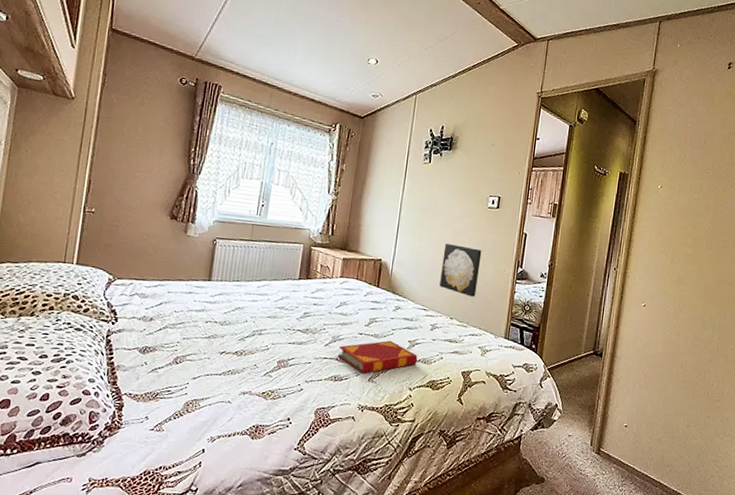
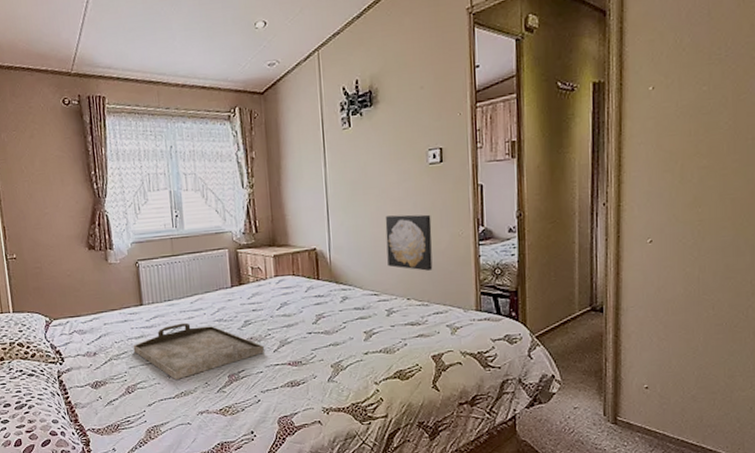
serving tray: none [191,304,317,358] -> present [133,322,264,381]
hardback book: present [337,340,418,374] -> none [288,334,378,375]

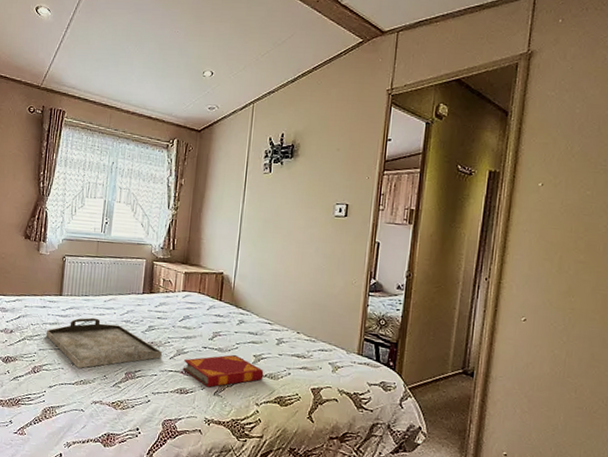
hardback book: none [288,334,378,375] -> present [182,354,264,388]
wall art: present [385,214,433,271] -> none [284,255,330,311]

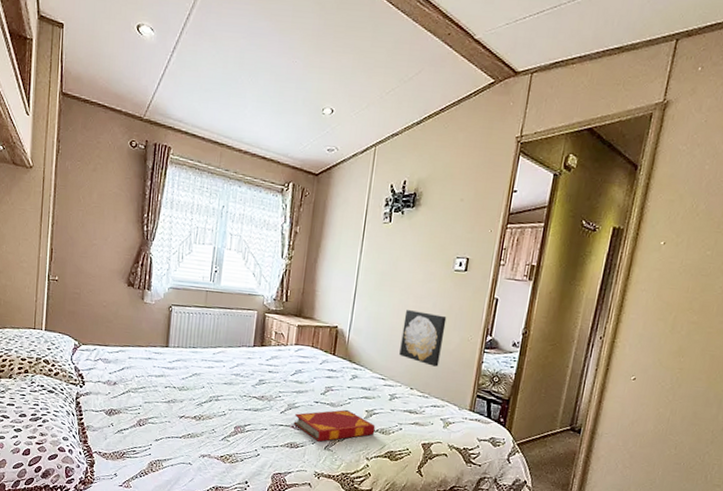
serving tray: present [46,317,162,369] -> none [151,370,272,422]
wall art: none [284,255,330,311] -> present [399,310,447,367]

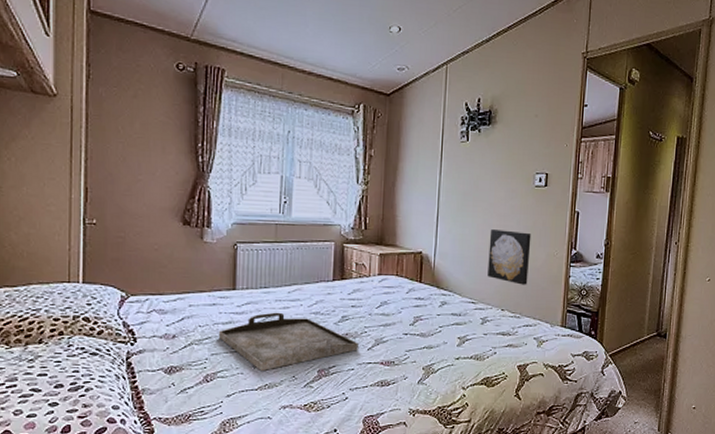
serving tray: none [151,370,272,422] -> present [218,312,358,372]
hardback book: present [293,409,376,442] -> none [382,338,469,376]

